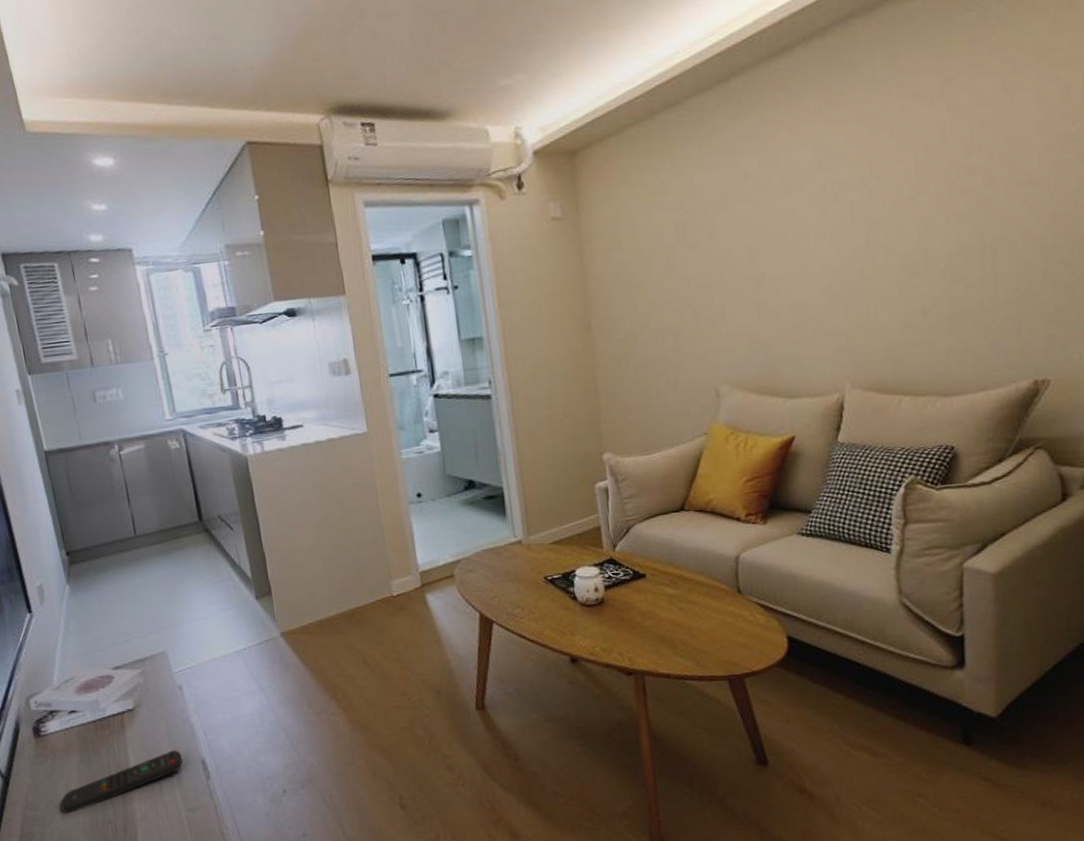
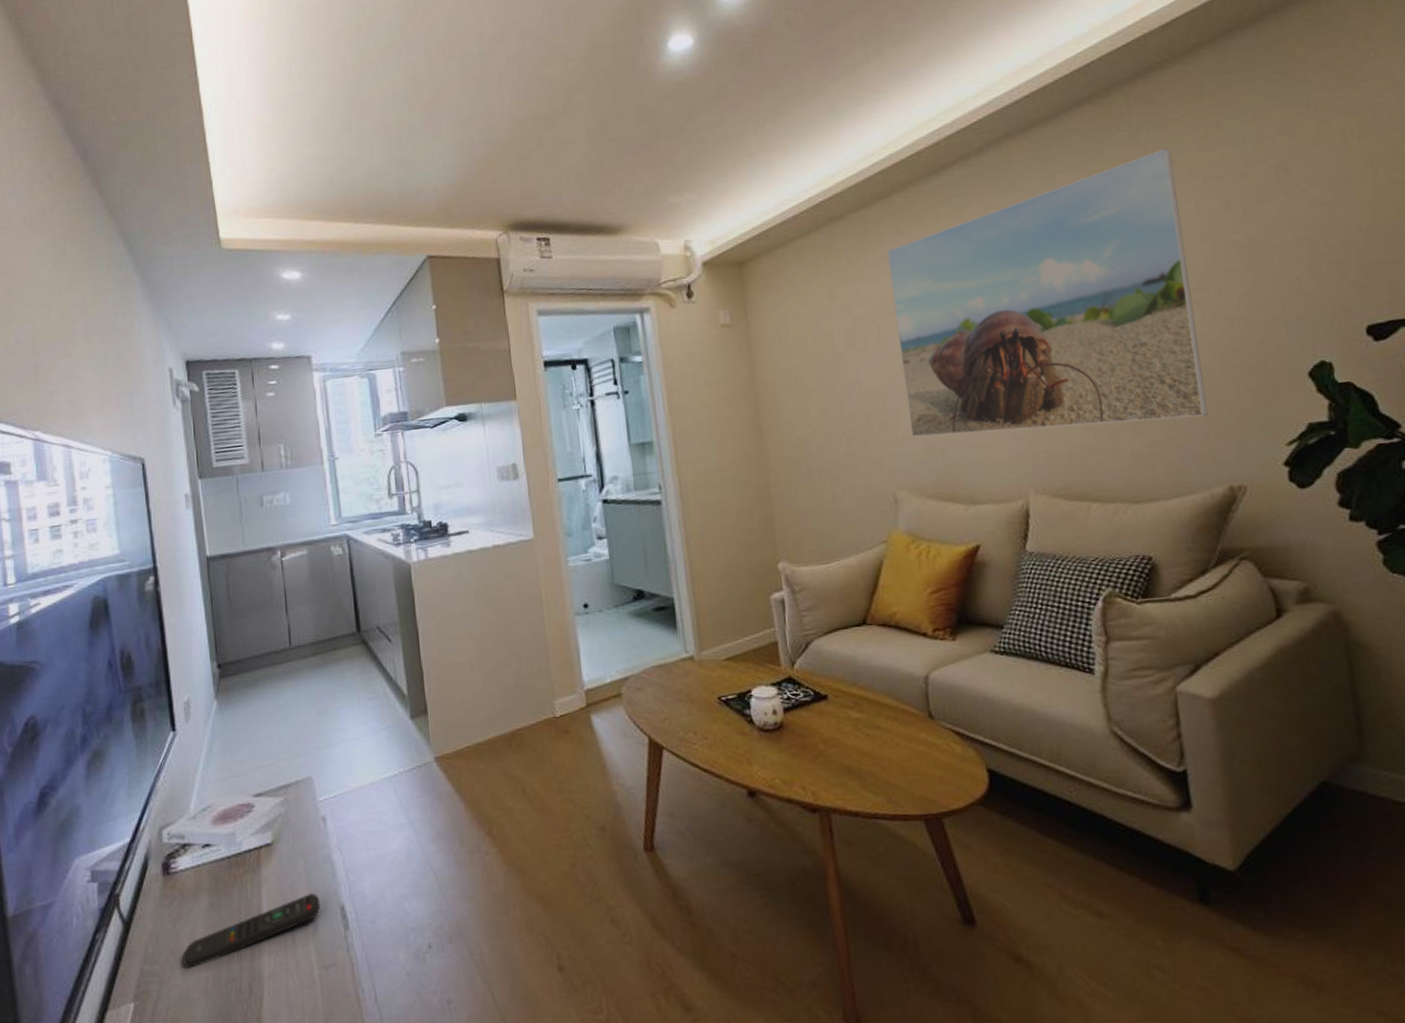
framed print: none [722,30,1023,333] -> present [887,147,1208,438]

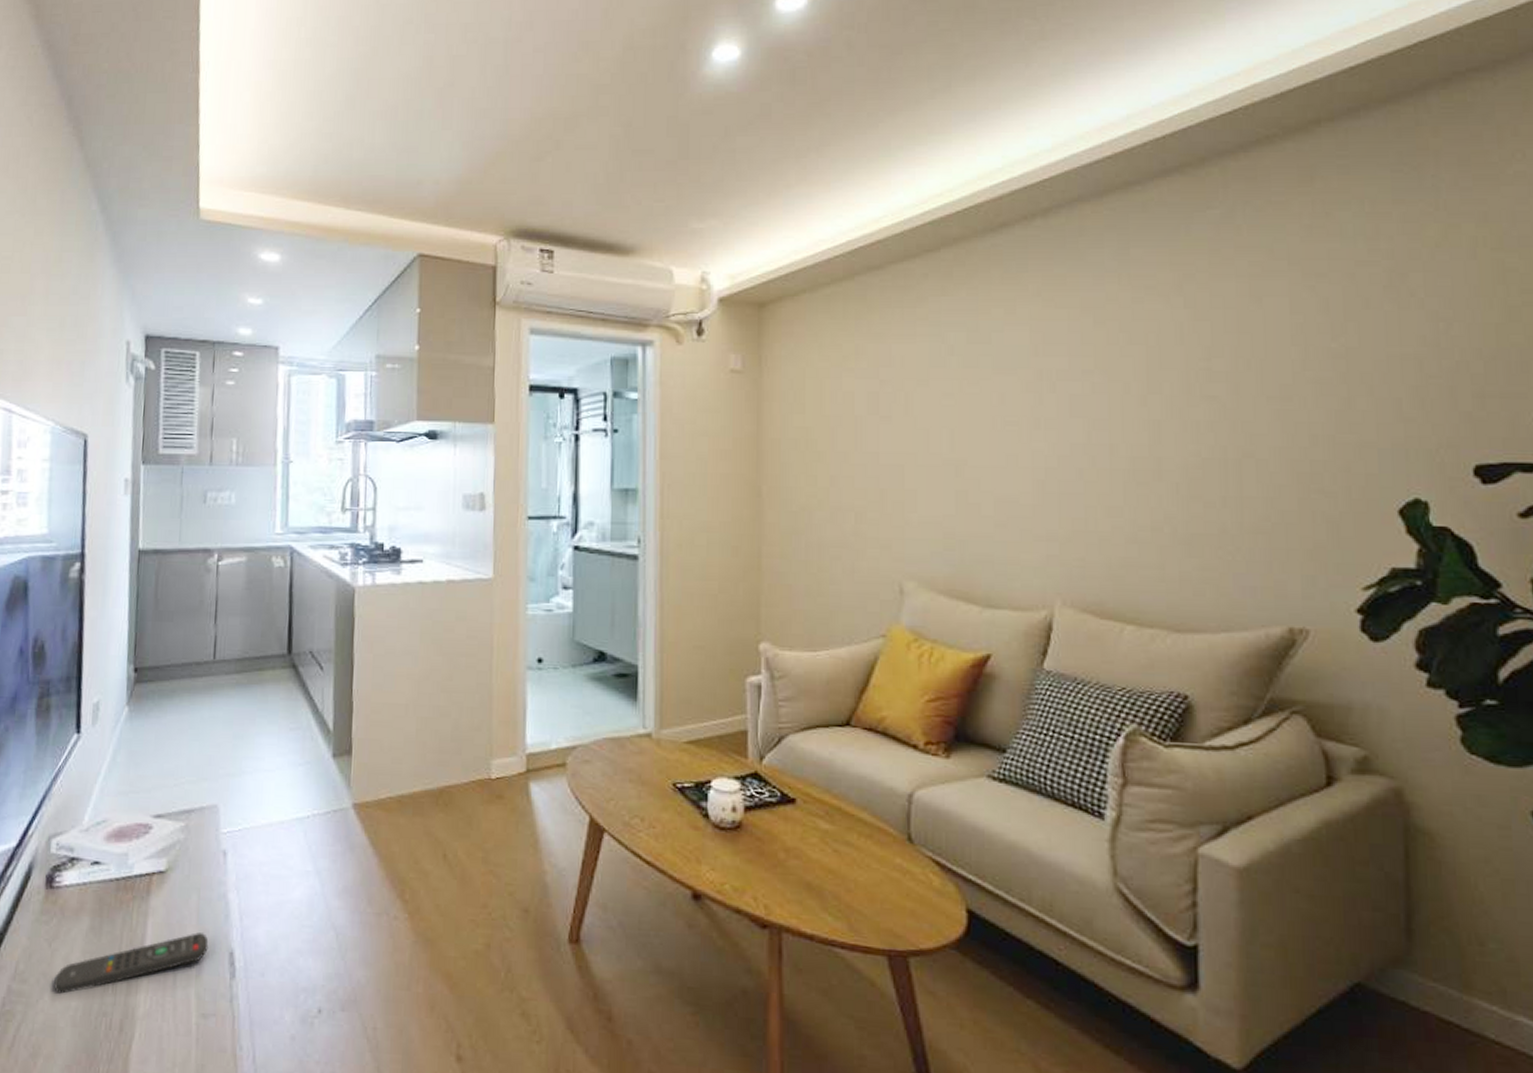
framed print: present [887,147,1208,438] -> none [927,233,1275,545]

